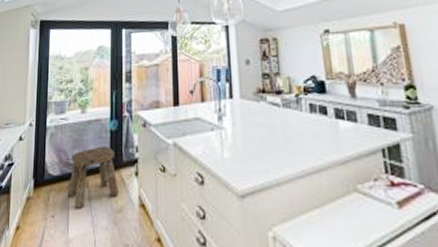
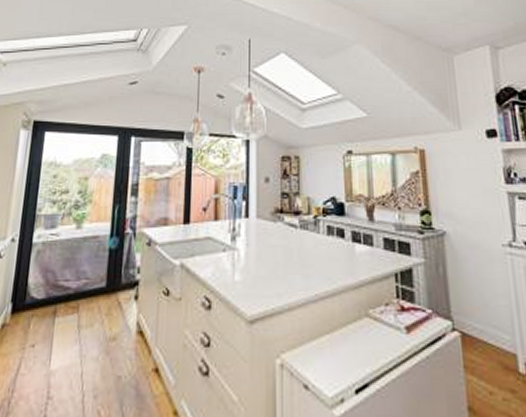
stool: present [67,146,118,209] -> none [52,266,114,337]

